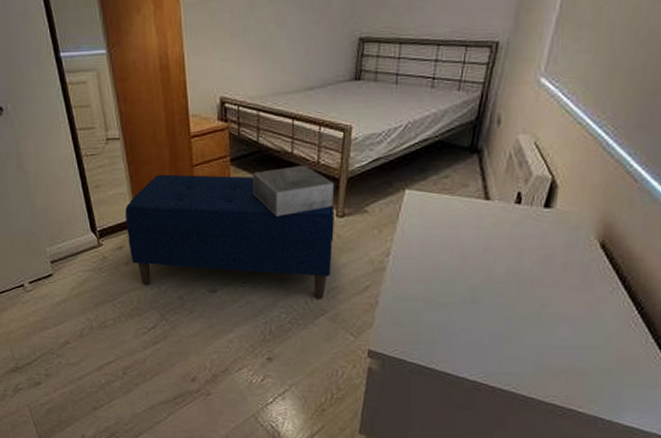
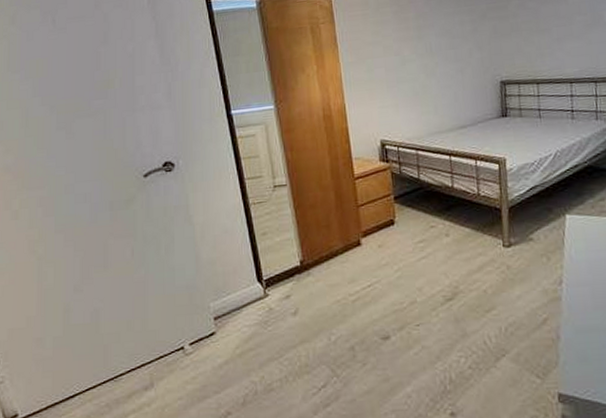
bench: present [125,175,335,299] -> none [292,213,506,338]
decorative box: present [253,164,335,216] -> none [417,197,499,251]

